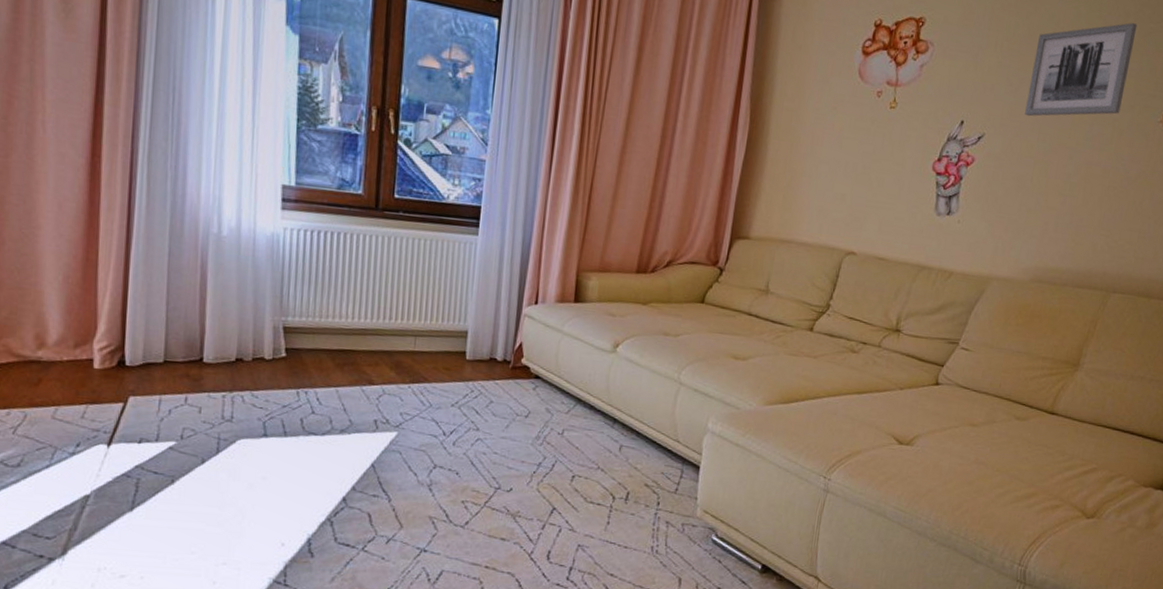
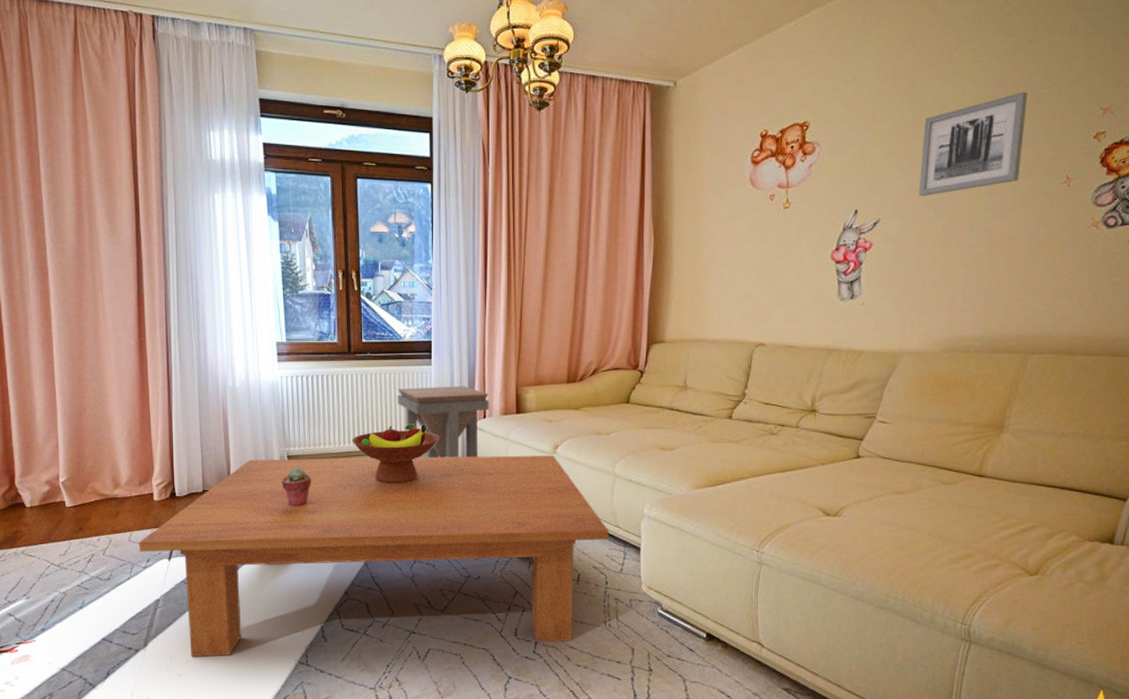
coffee table: none [66,327,667,571] -> present [138,455,609,658]
potted succulent: none [272,342,313,391] -> present [281,468,312,506]
fruit bowl: none [369,302,479,373] -> present [351,423,439,483]
side table: none [431,259,544,349] -> present [397,385,489,459]

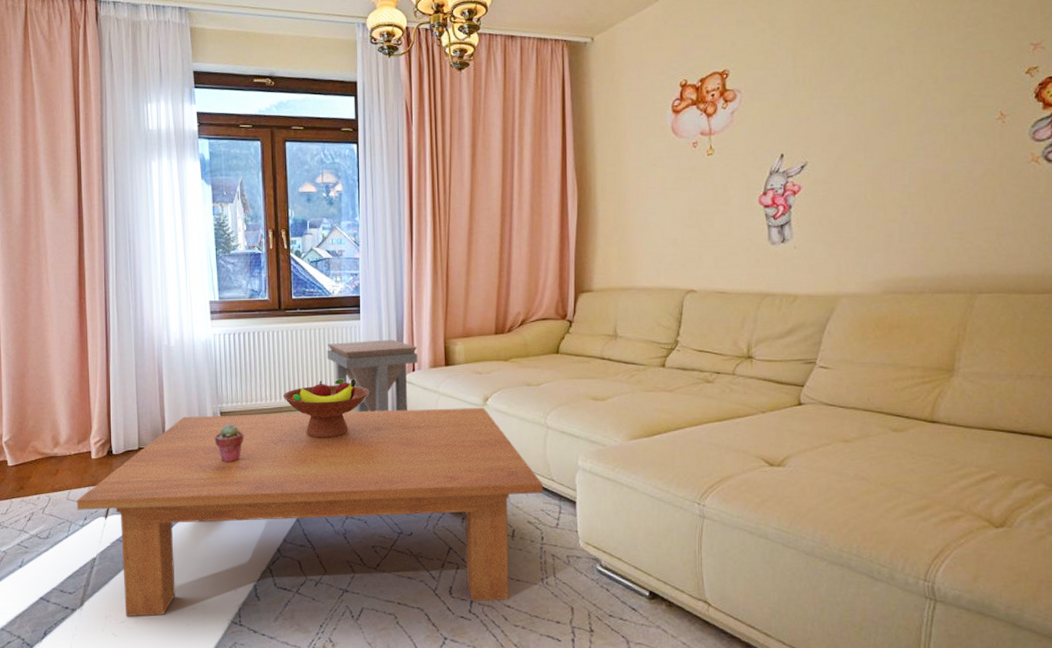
wall art: present [919,92,1028,197] -> none [846,31,953,139]

